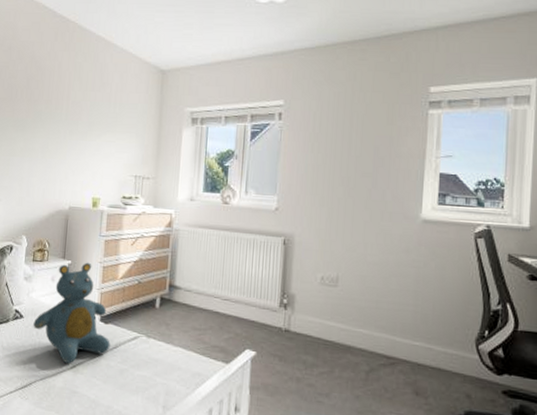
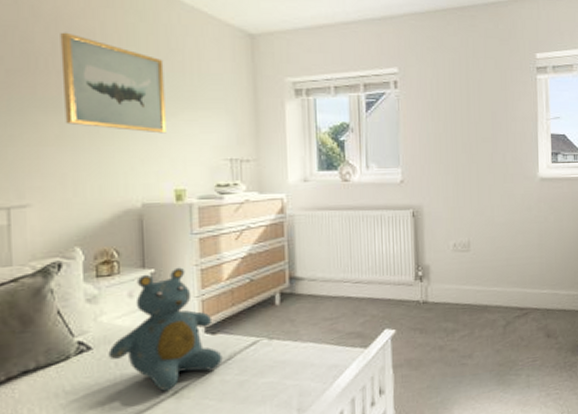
wall art: none [28,70,97,151] -> present [60,32,166,134]

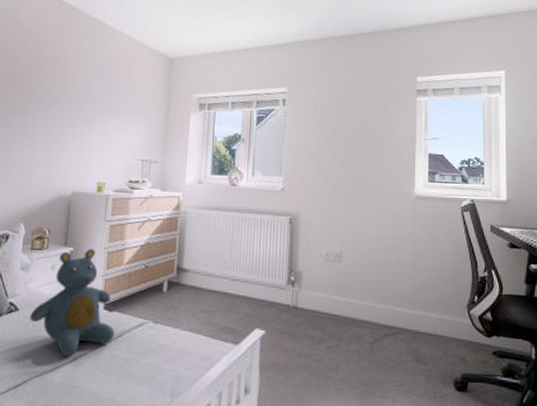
wall art: present [60,32,166,134] -> none [29,56,103,136]

